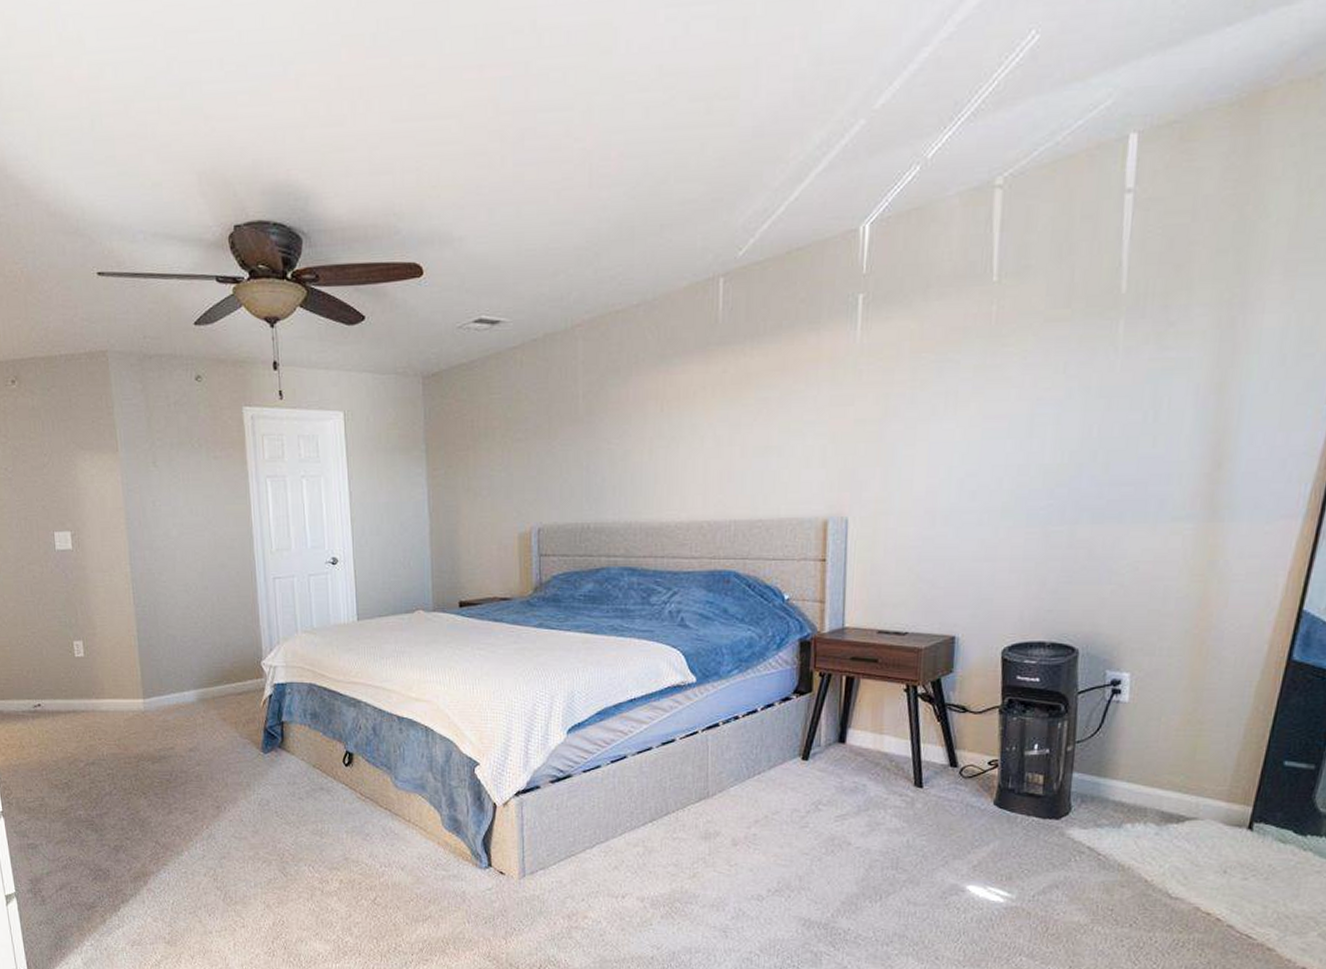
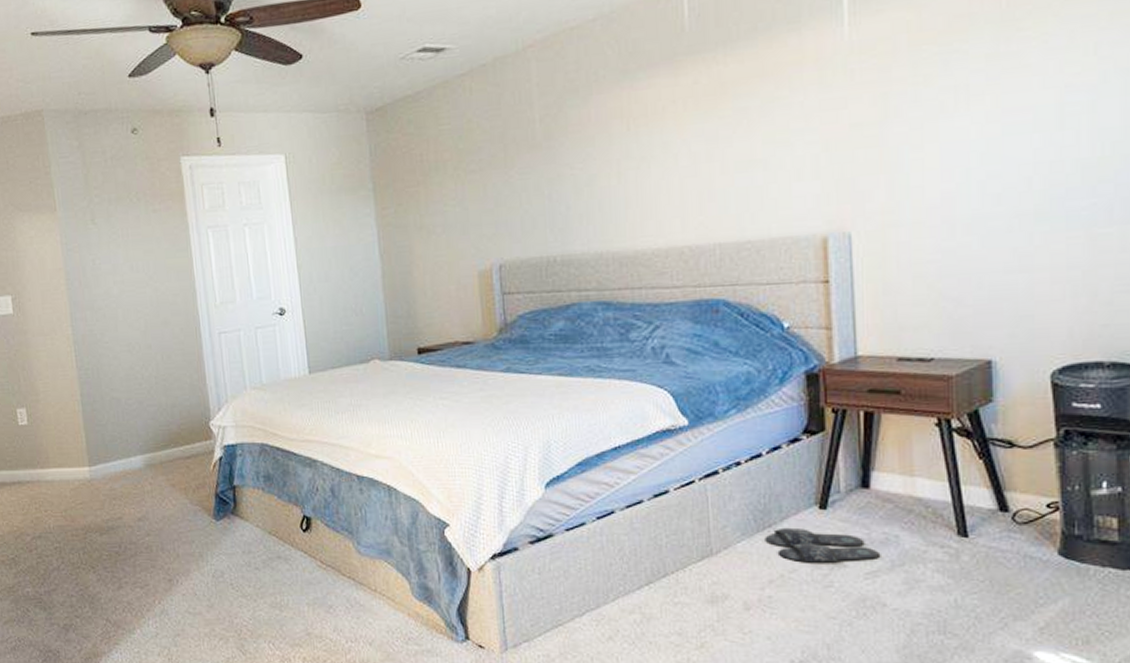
slippers: none [754,775,850,807] -> present [765,527,881,563]

